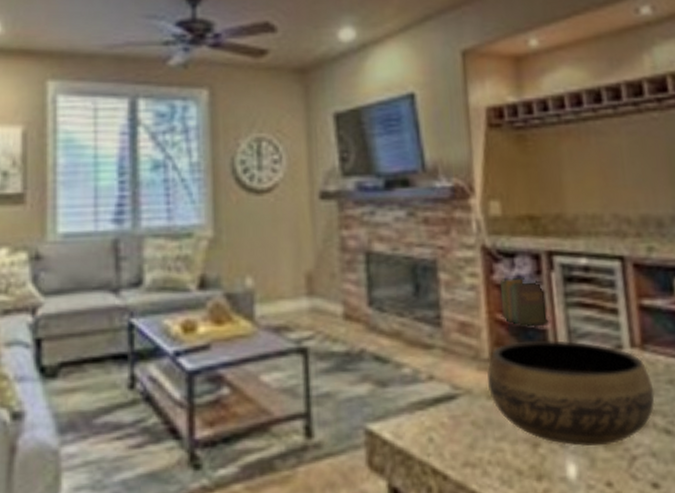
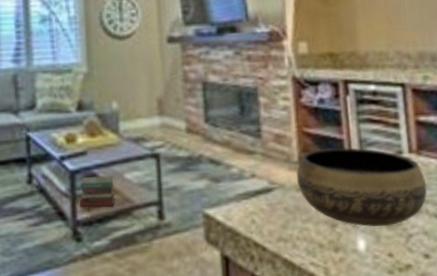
books: none [200,378,247,423] -> present [80,175,115,208]
books: present [499,278,550,326] -> none [306,101,346,137]

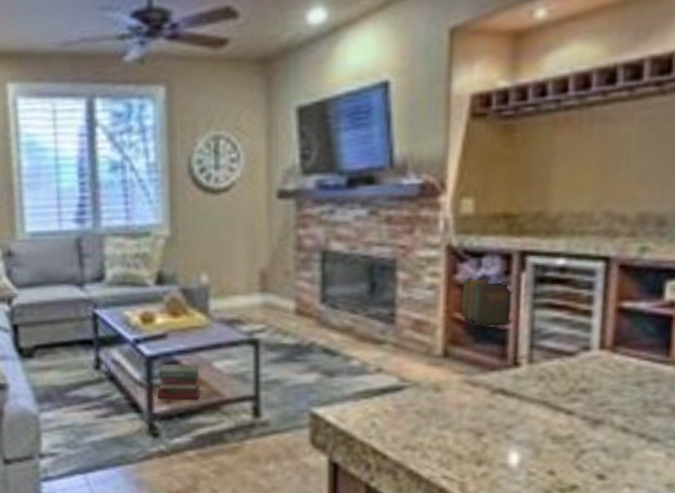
bowl: present [296,147,428,227] -> none [436,339,618,439]
books: none [306,101,346,137] -> present [461,278,513,326]

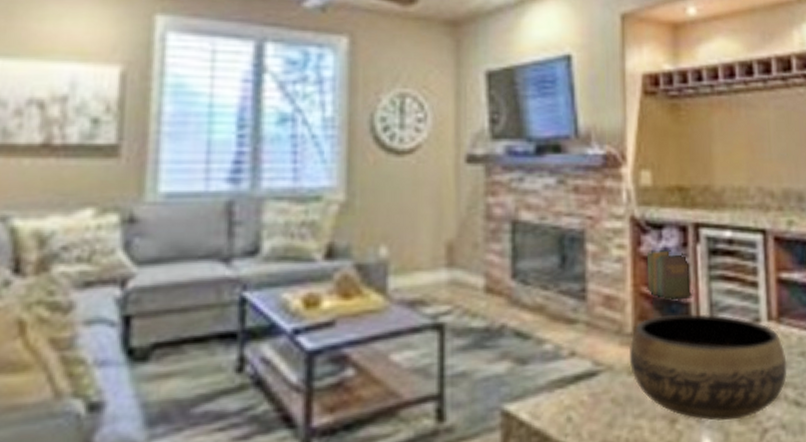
books: present [157,363,200,400] -> none [318,357,374,408]
bowl: none [436,339,618,439] -> present [629,313,788,421]

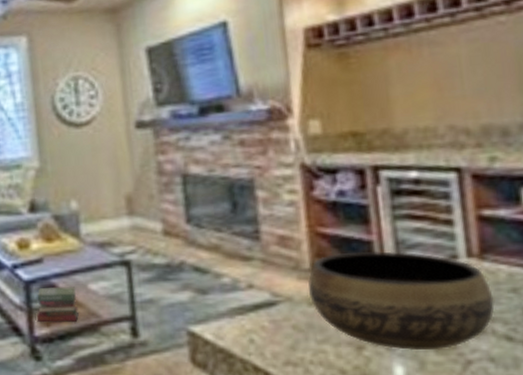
books: none [318,357,374,408] -> present [36,286,79,323]
books: present [646,250,693,300] -> none [320,193,376,239]

